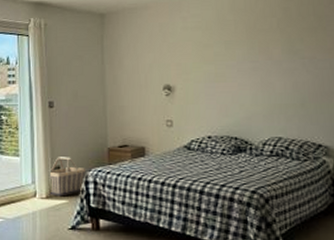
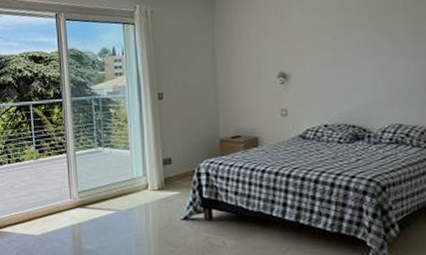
basket: present [48,157,85,197] -> none [160,149,197,188]

